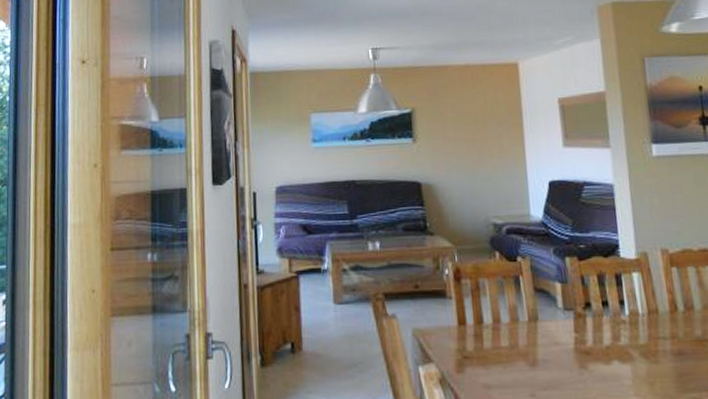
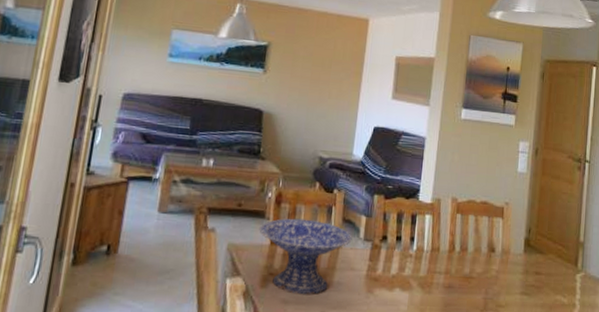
decorative bowl: none [442,293,550,377] -> present [259,218,353,295]

